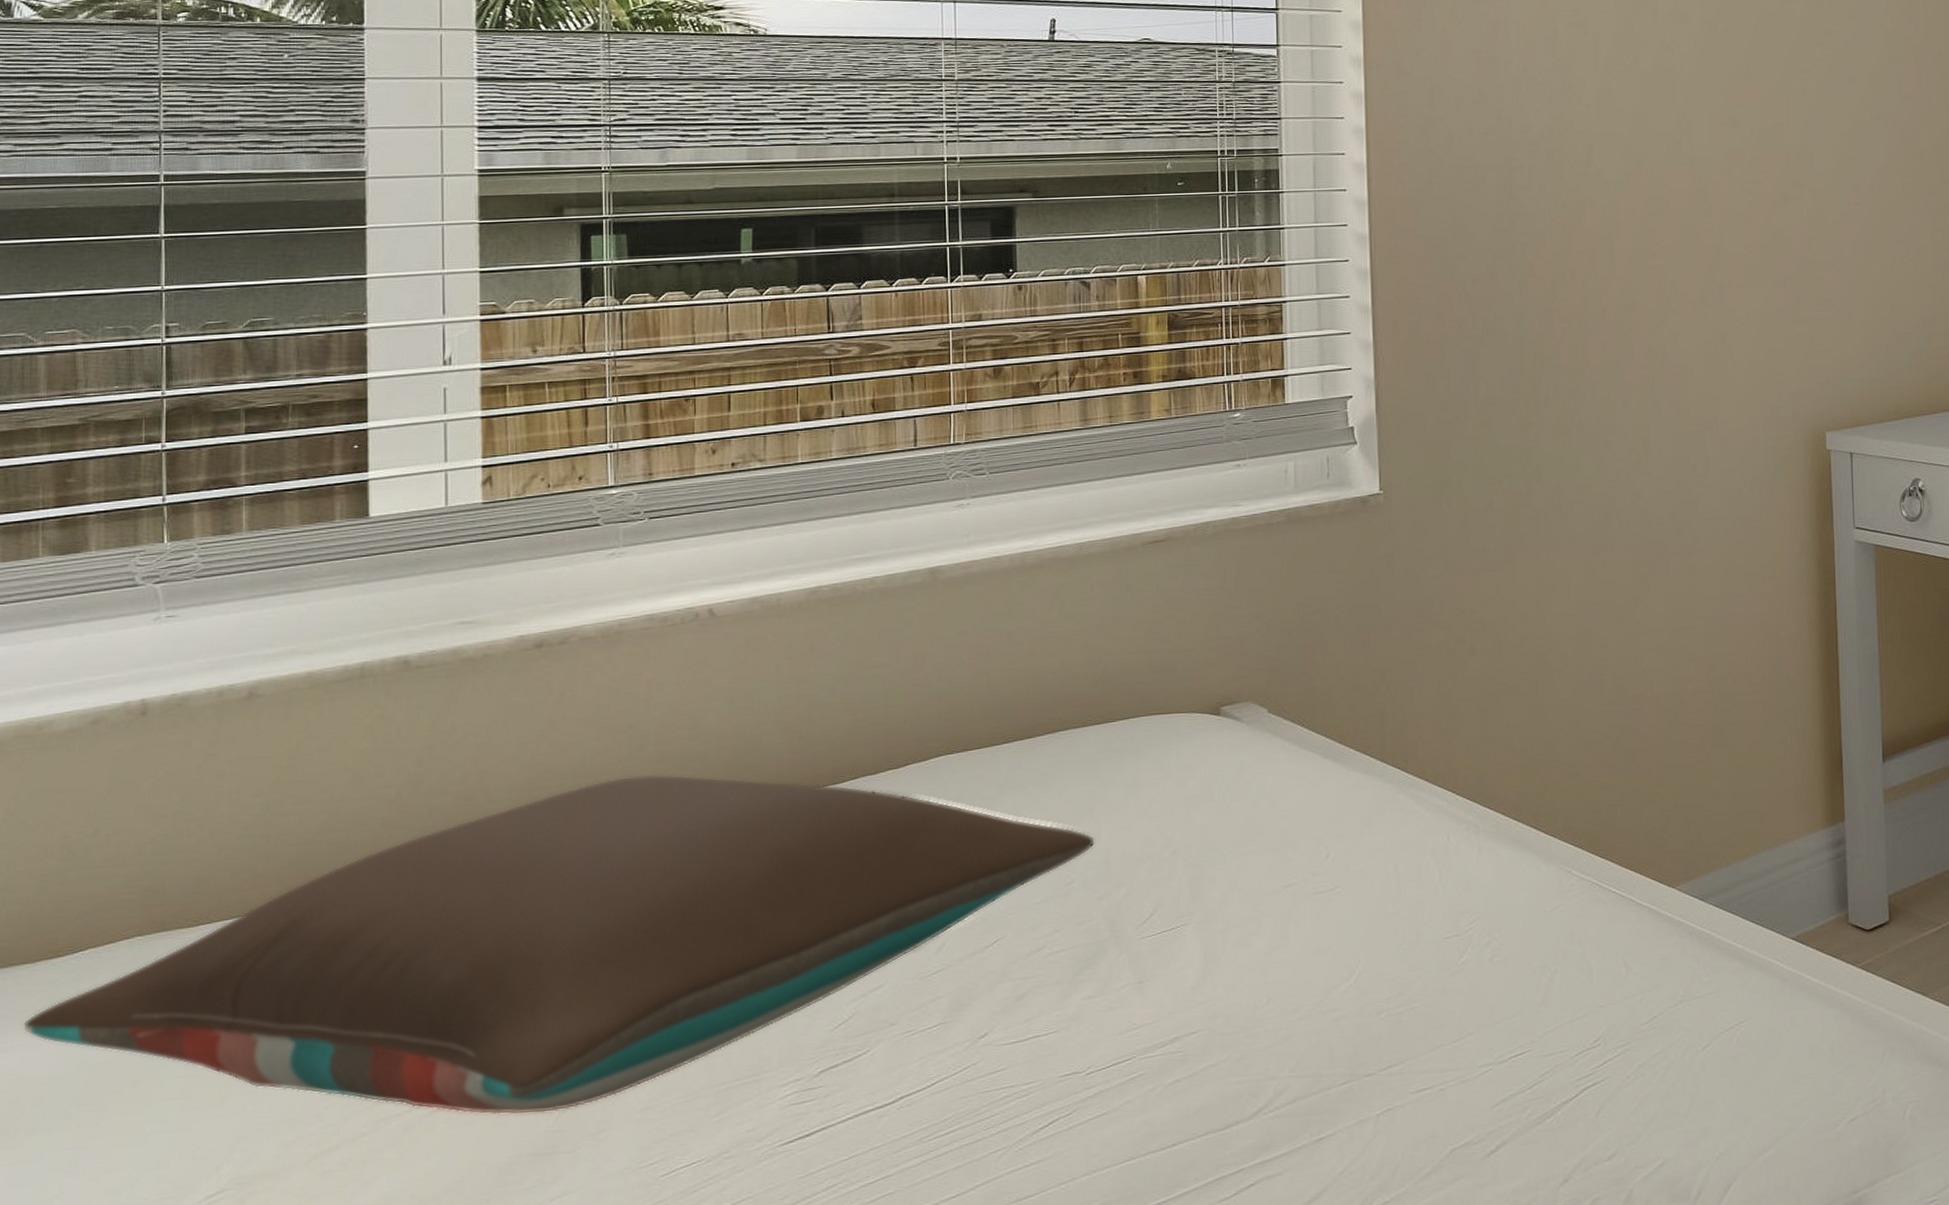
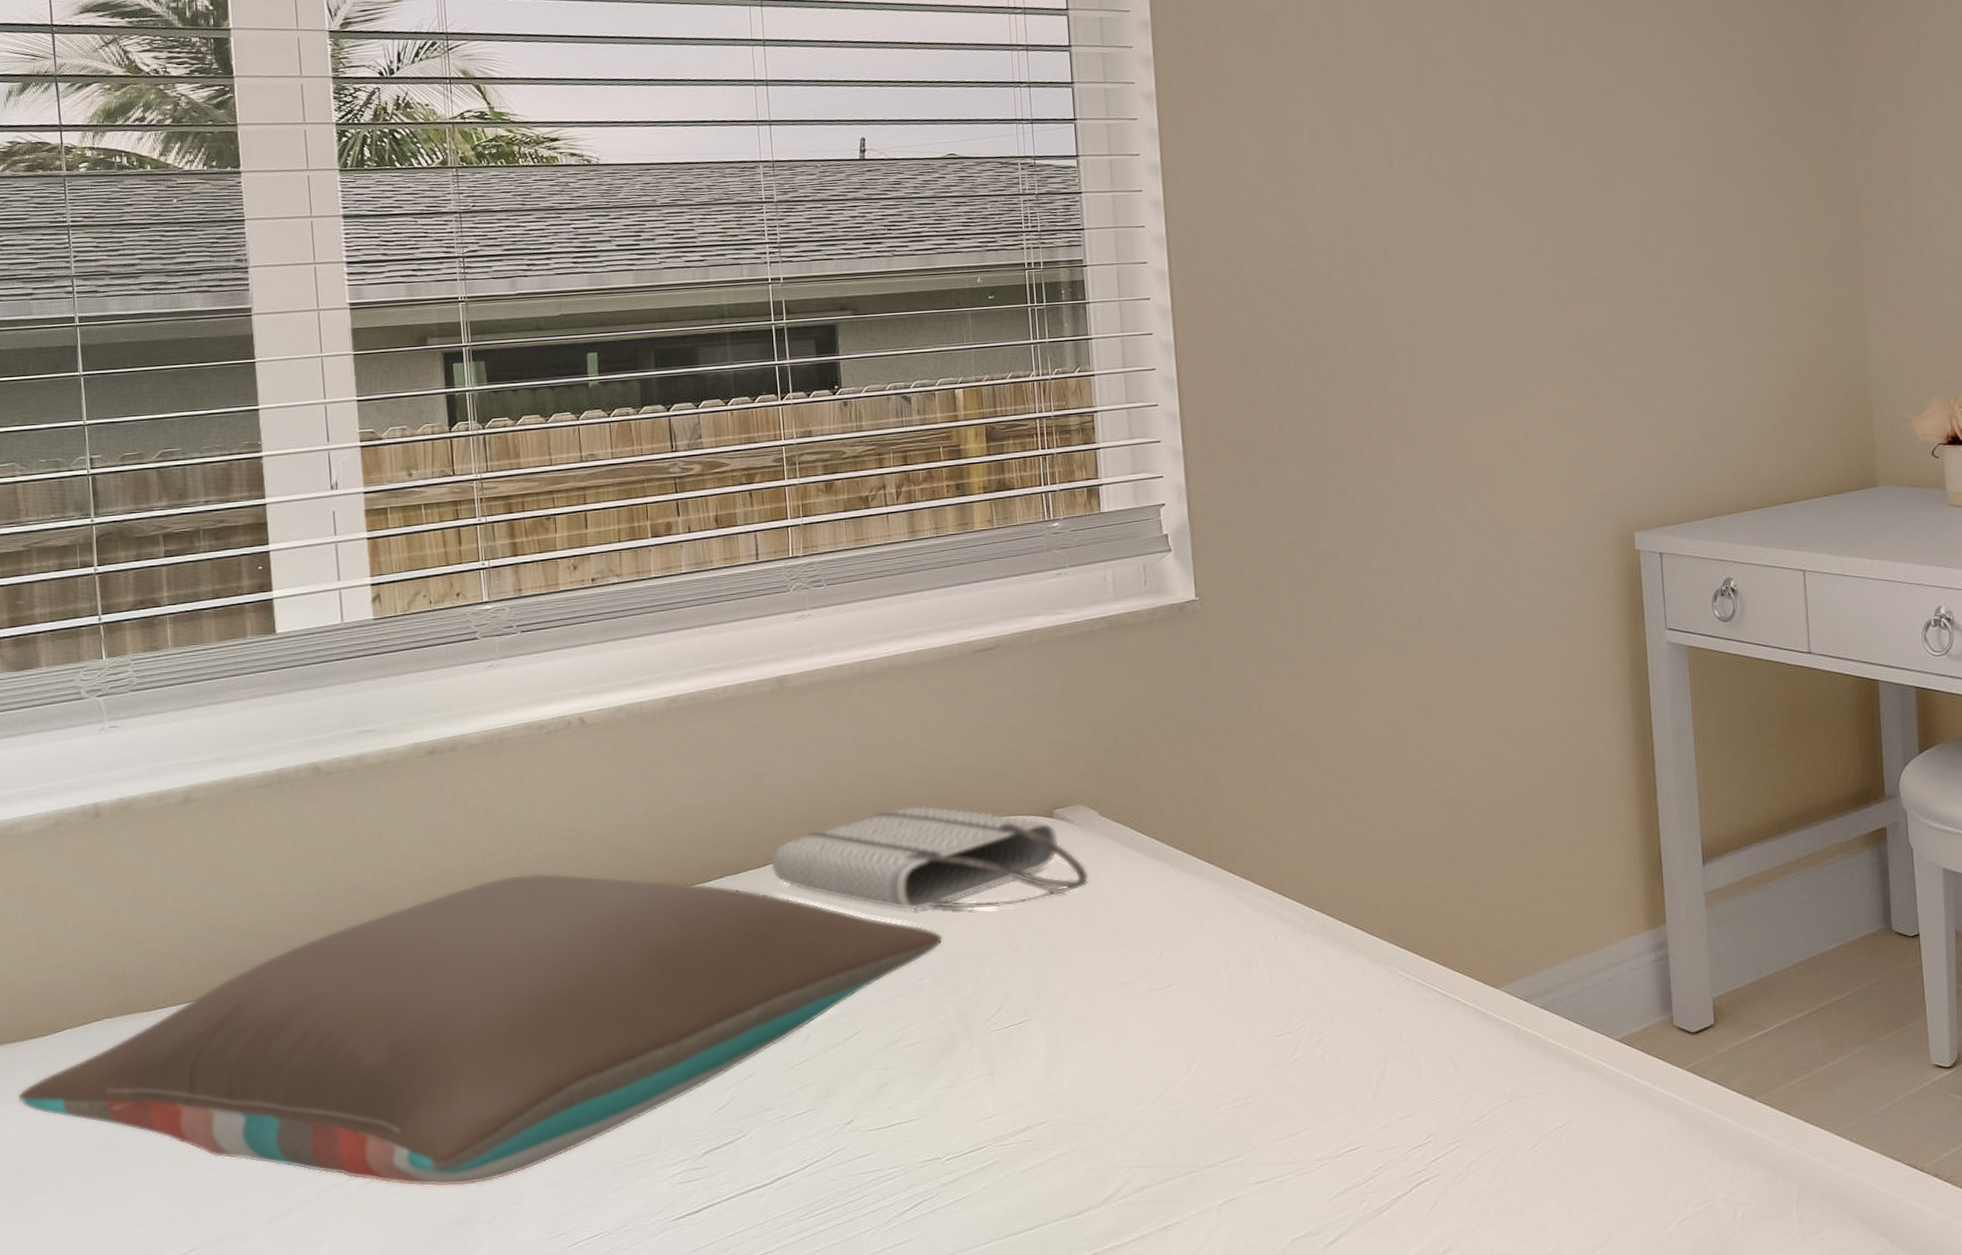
tote bag: none [911,702,1254,812] -> present [770,805,1089,910]

